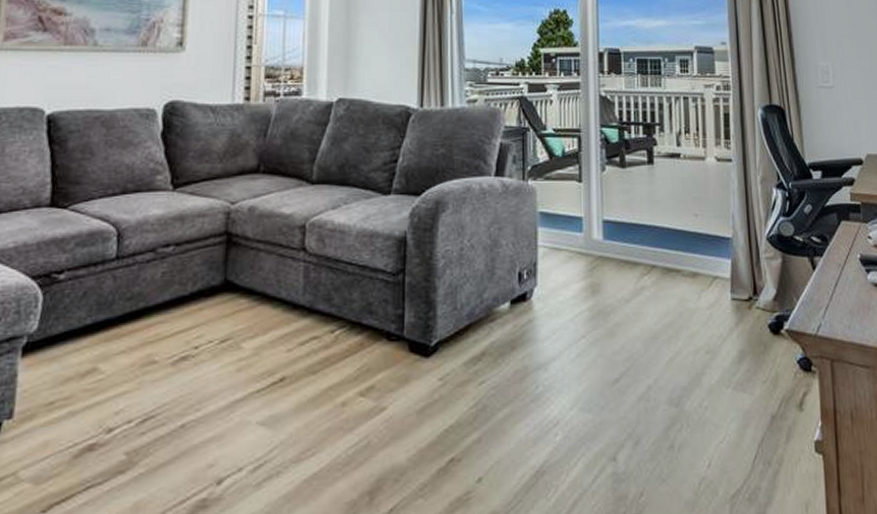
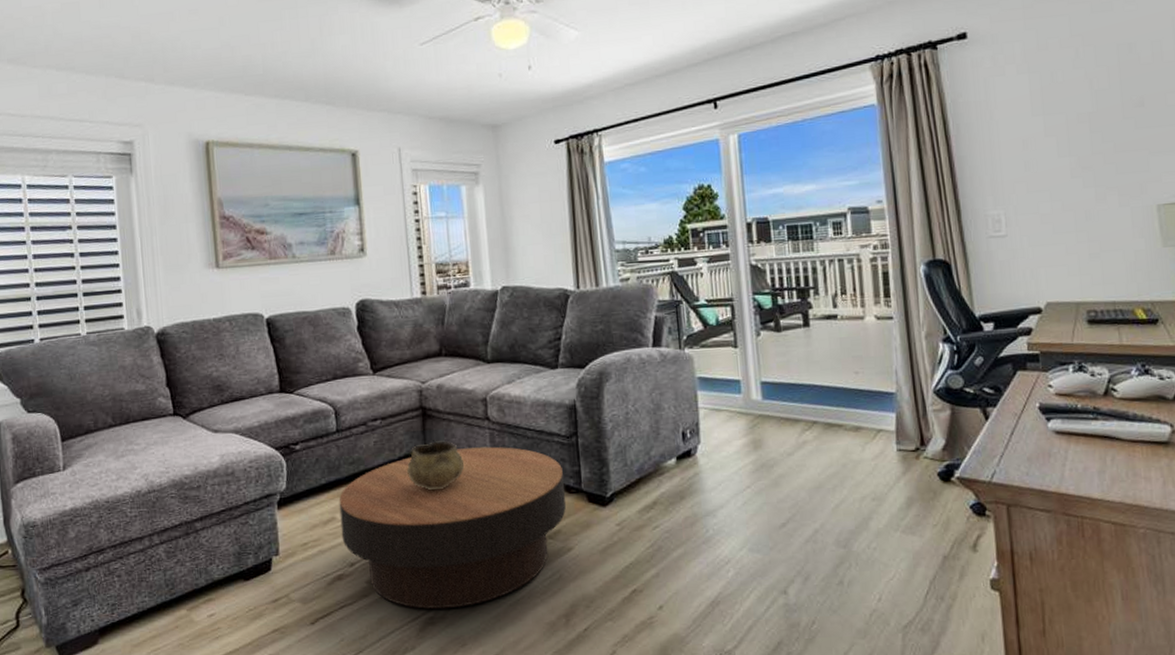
coffee table: none [101,283,385,488] -> present [339,446,567,609]
decorative bowl: none [198,274,269,335] -> present [407,441,464,491]

